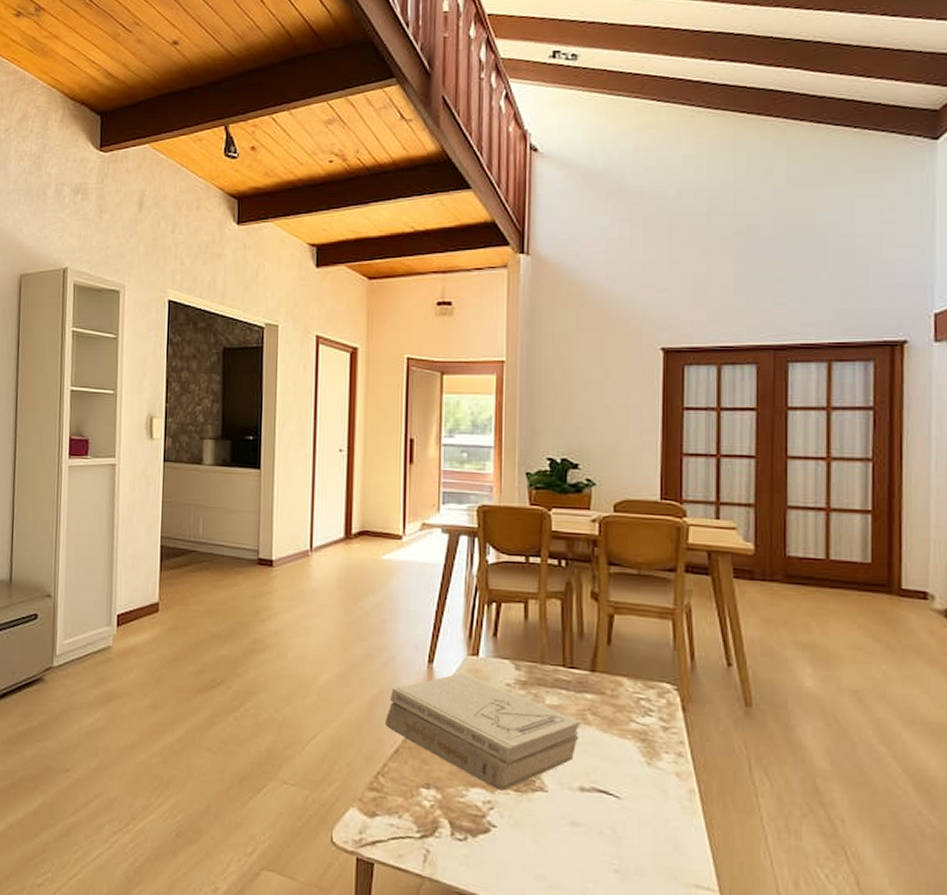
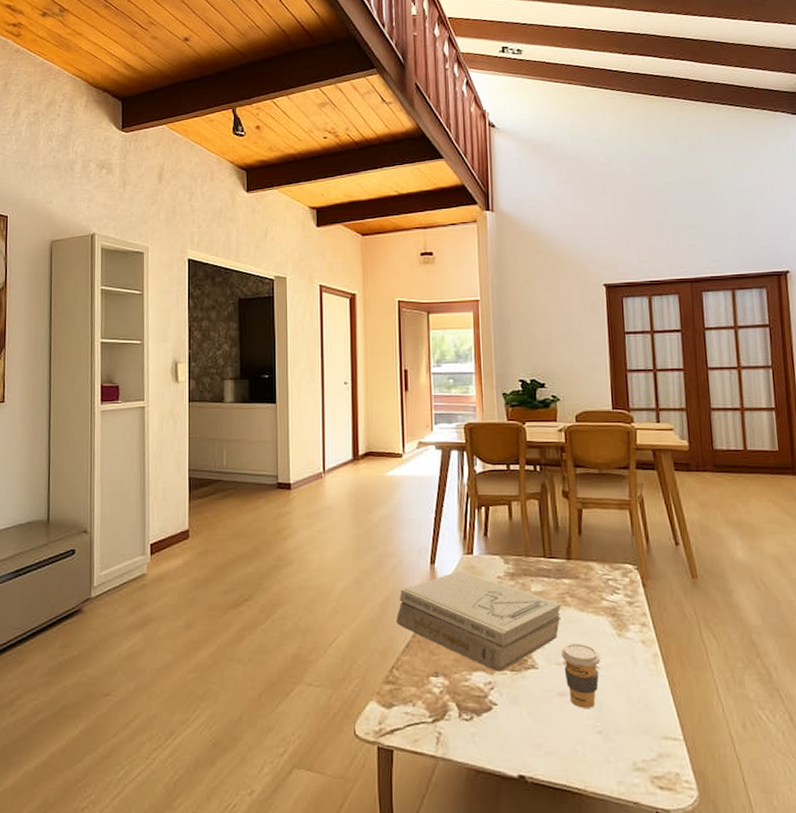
coffee cup: none [576,768,624,843] -> present [560,644,601,708]

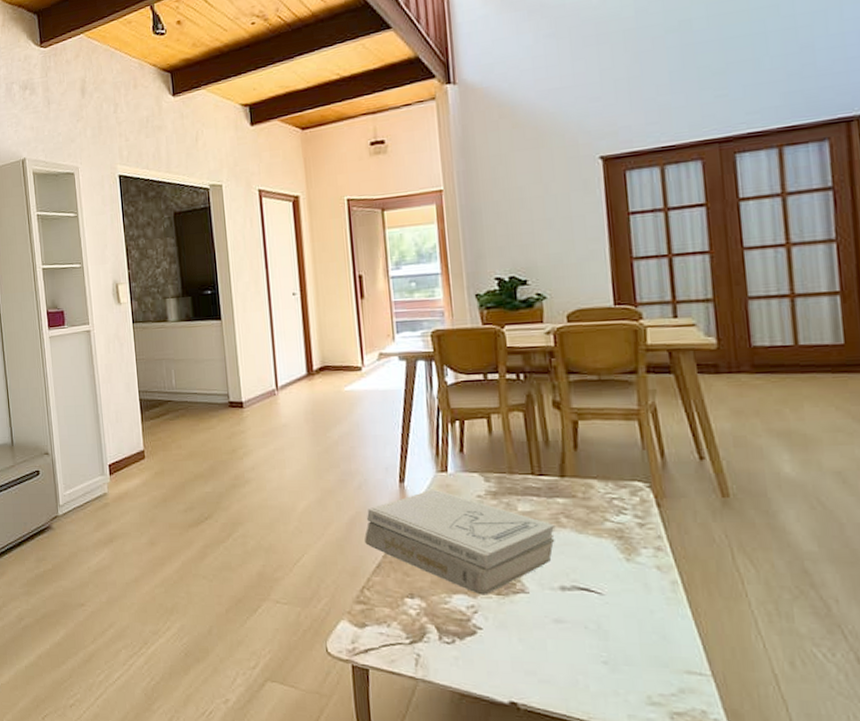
coffee cup: present [560,644,601,708] -> none [555,568,605,637]

